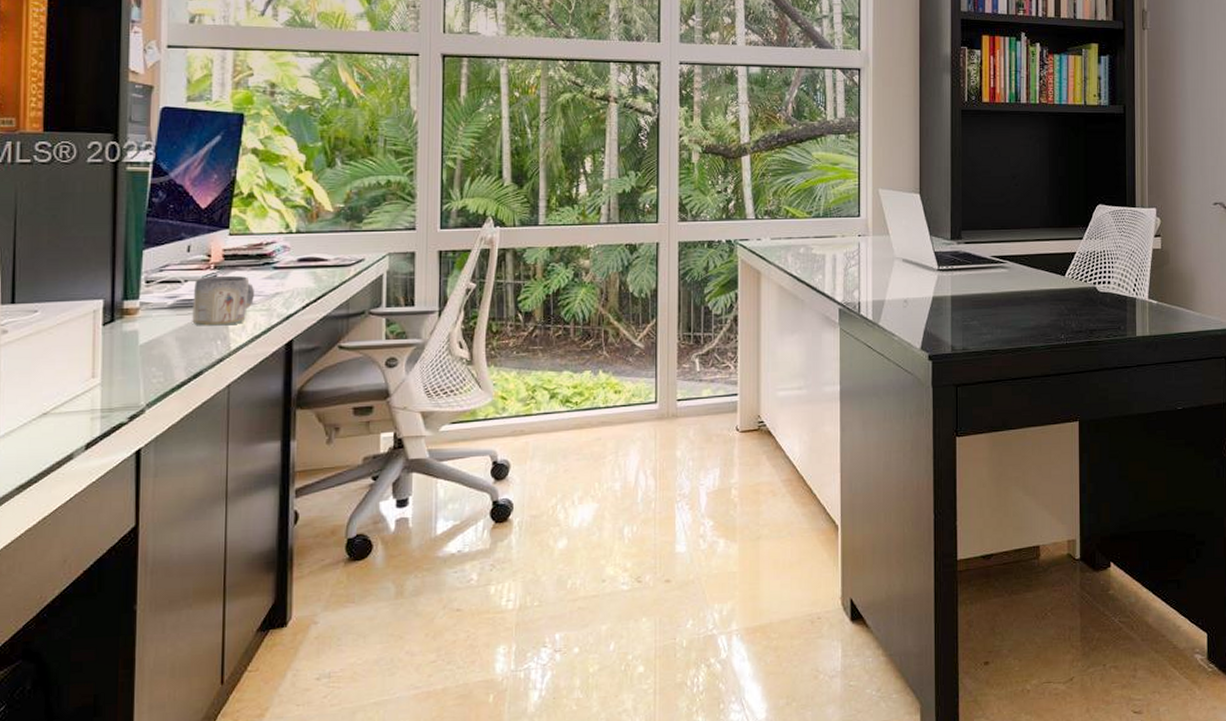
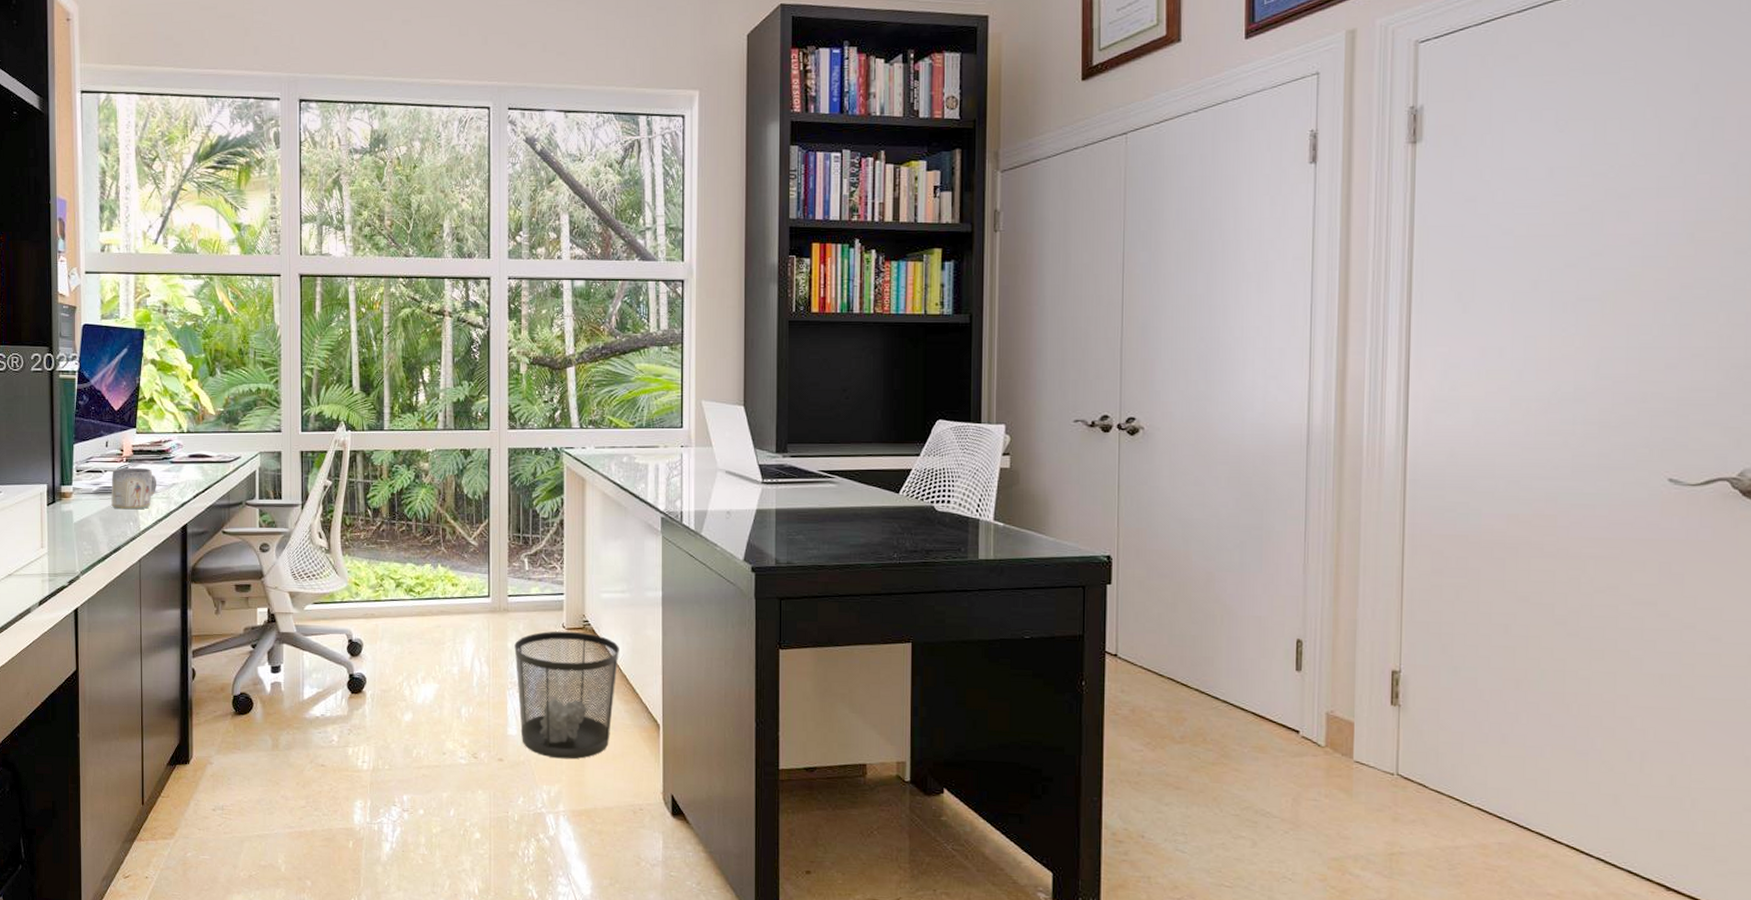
waste bin: none [684,434,796,573] -> present [514,631,619,759]

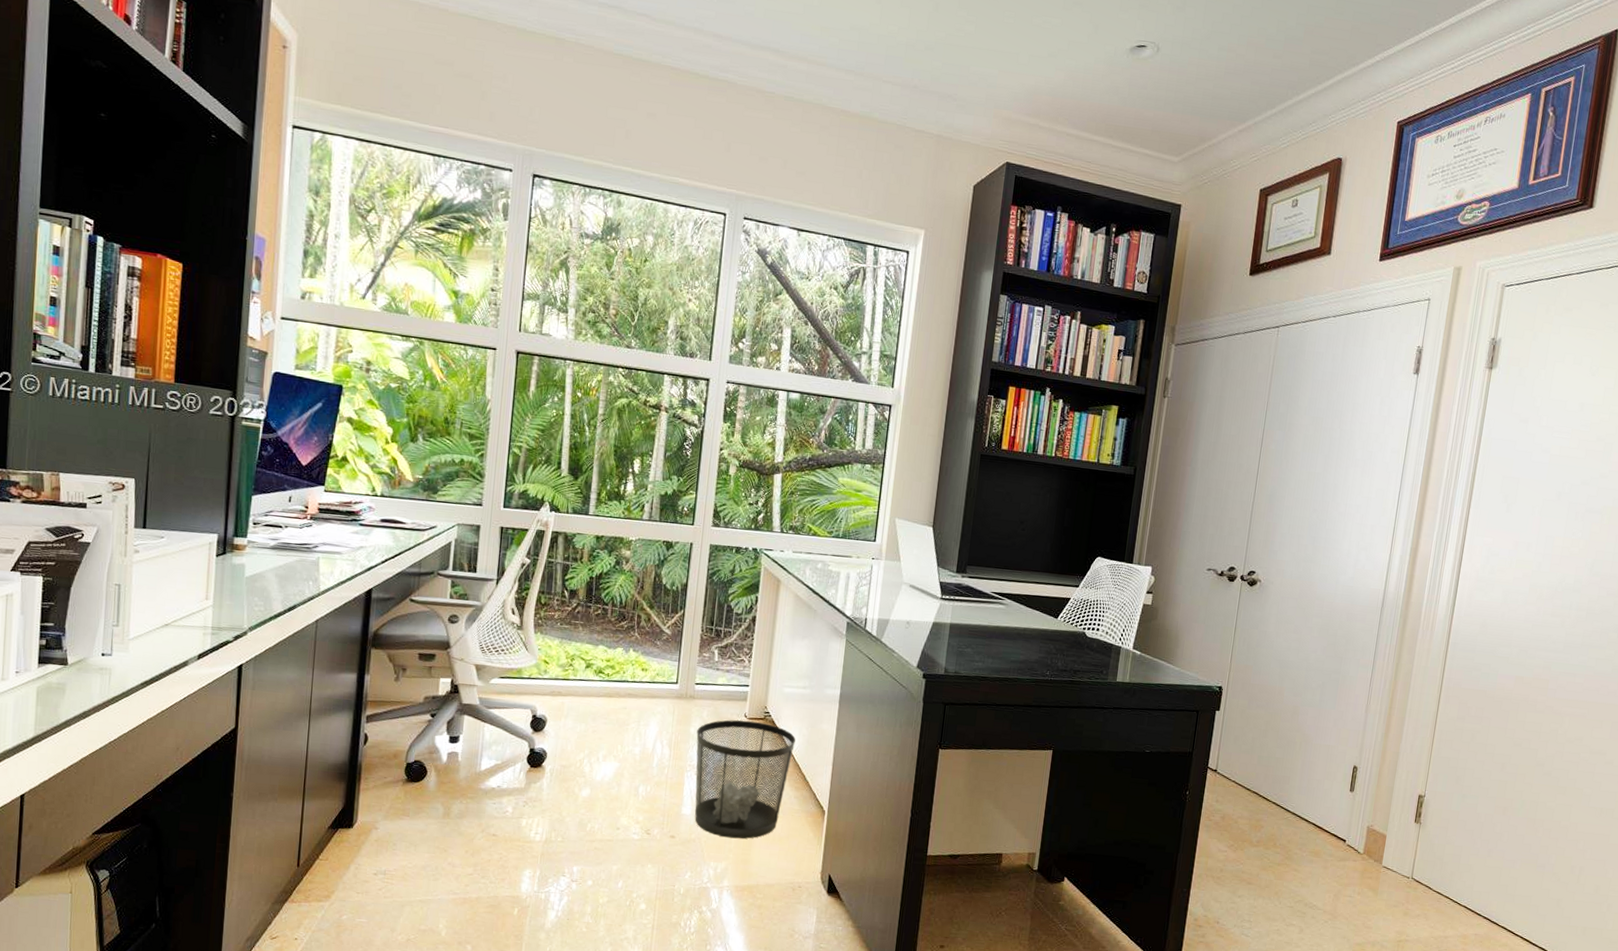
mug: present [111,467,156,510] -> none [289,525,342,569]

